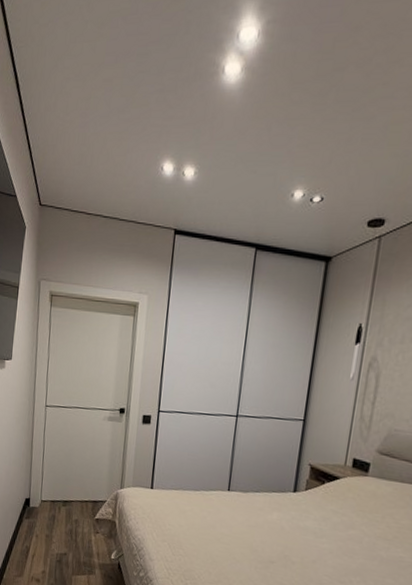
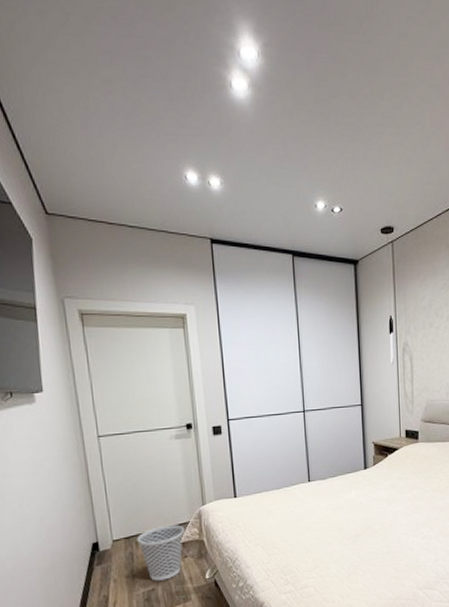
wastebasket: none [60,498,101,549] -> present [137,525,185,581]

